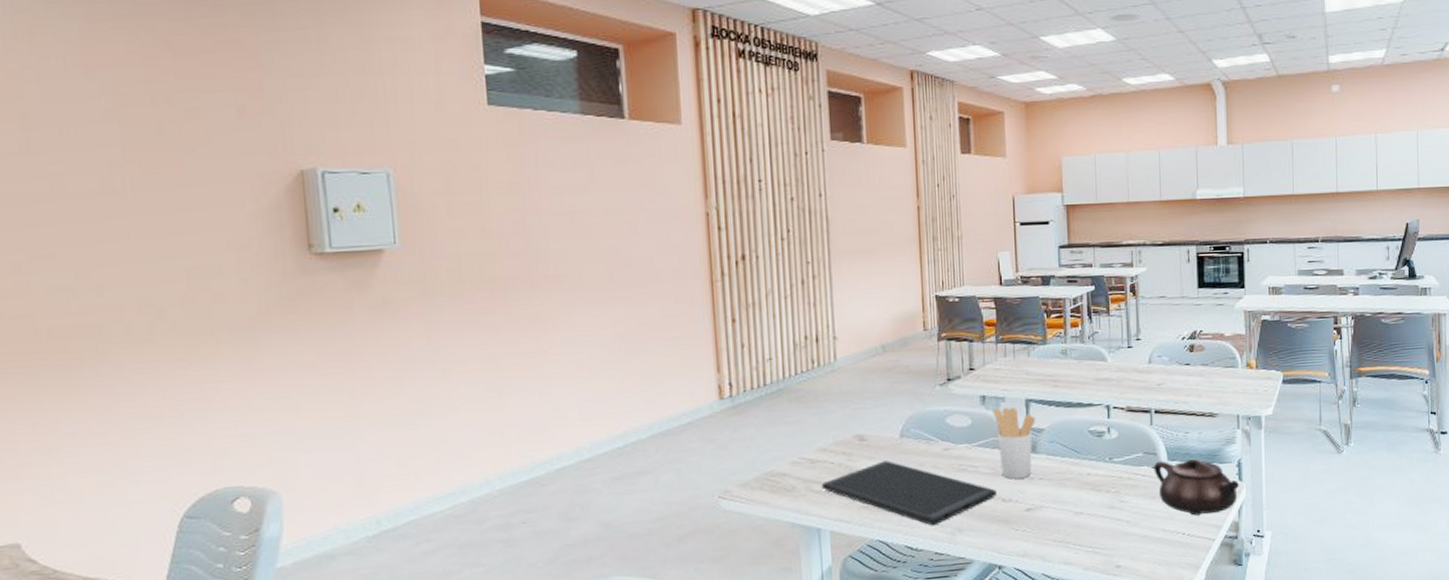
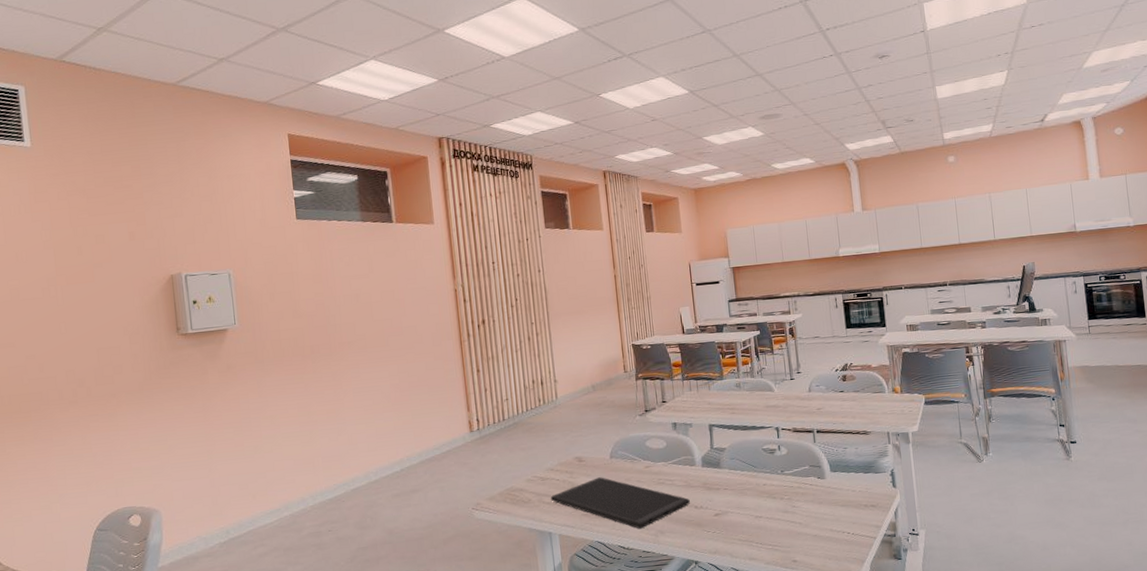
utensil holder: present [993,407,1036,479] -> none [683,431,719,490]
teapot: present [1153,459,1239,516] -> none [819,470,894,518]

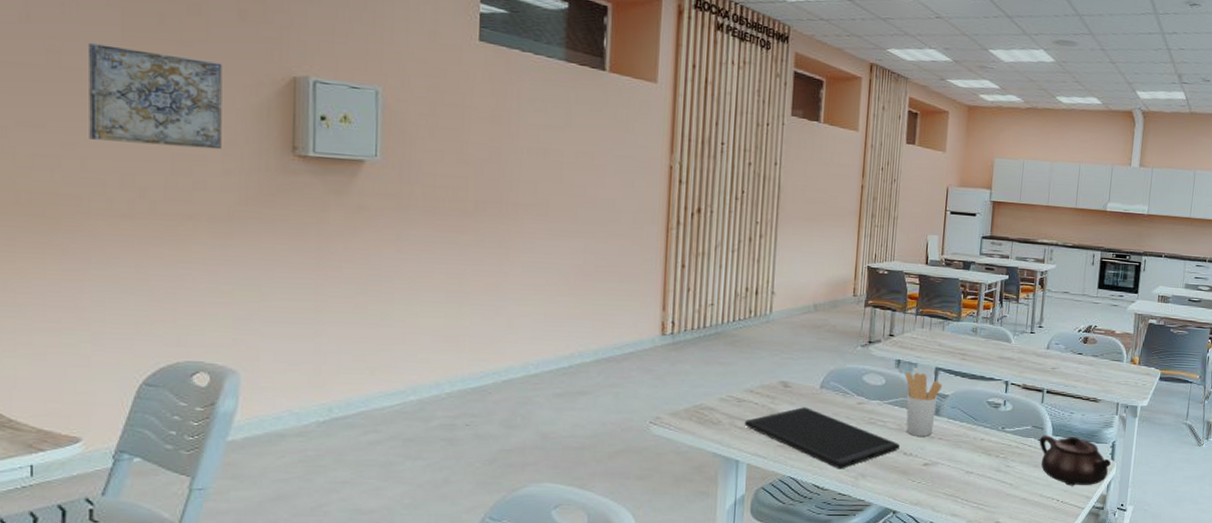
wall art: none [36,275,129,349] -> present [89,43,222,150]
utensil holder: none [683,431,719,490] -> present [905,373,943,436]
teapot: none [819,470,894,518] -> present [1039,435,1111,486]

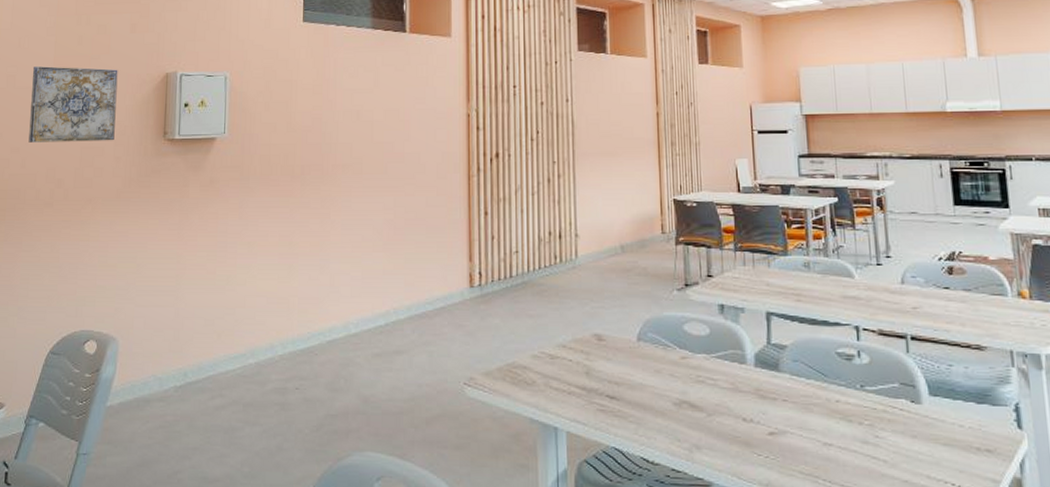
cutting board: present [744,407,900,469] -> none [559,364,737,439]
utensil holder: present [905,373,943,436] -> none [732,320,778,398]
teapot: present [1039,435,1111,486] -> none [912,395,1019,465]

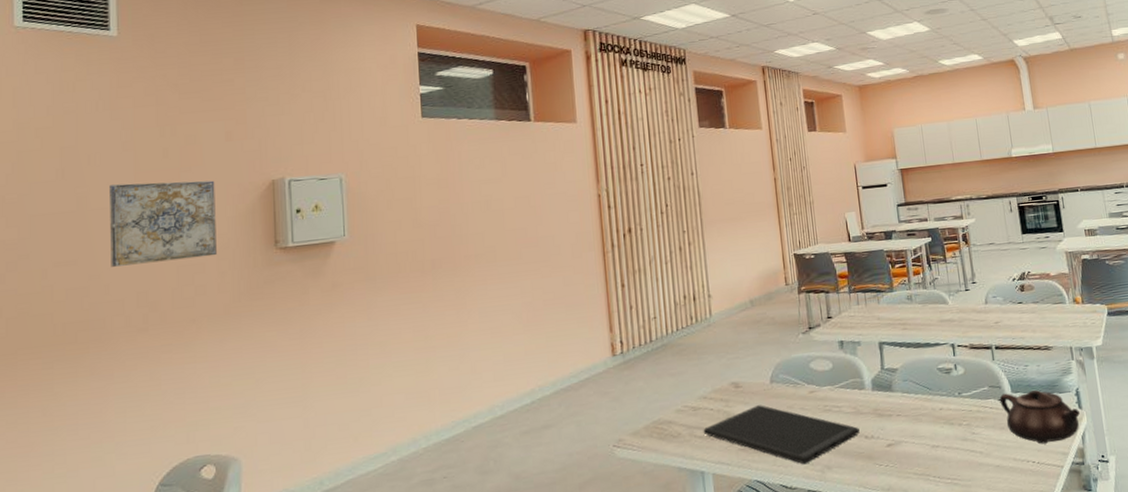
cutting board: none [559,364,737,439] -> present [703,405,860,465]
teapot: none [912,395,1019,465] -> present [999,390,1080,444]

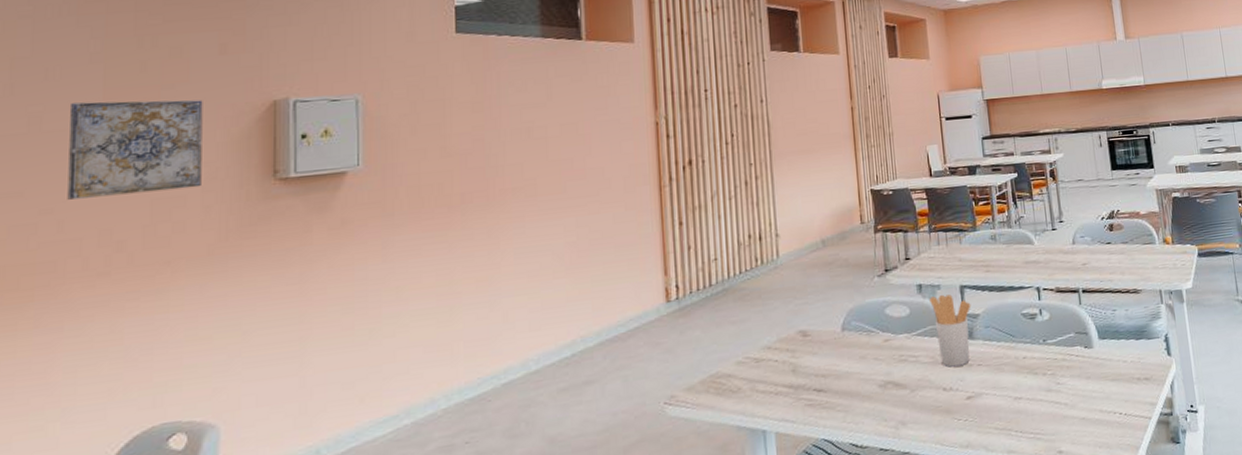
cutting board: present [703,405,860,465] -> none [766,355,938,421]
utensil holder: none [851,350,890,417] -> present [929,294,971,367]
teapot: present [999,390,1080,444] -> none [1086,336,1169,394]

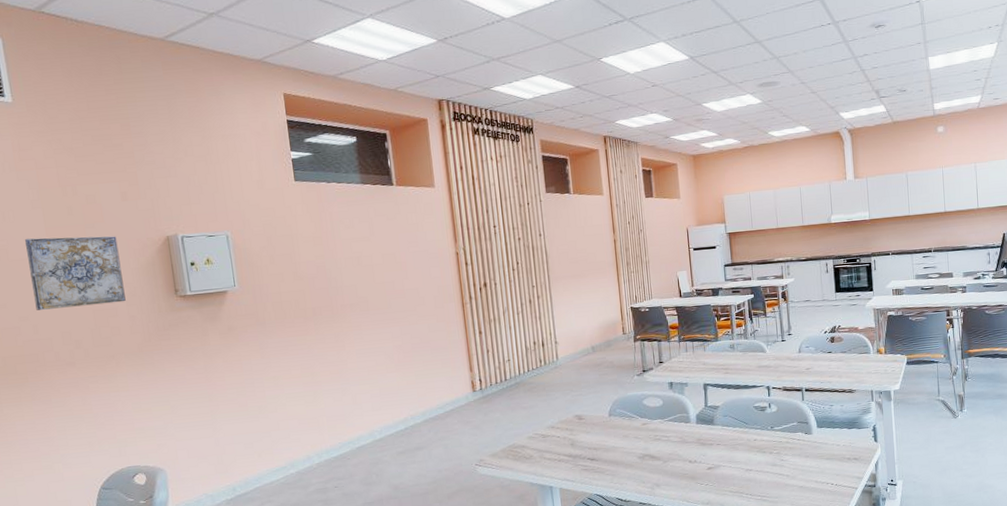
utensil holder: present [929,294,971,367] -> none [679,390,713,445]

